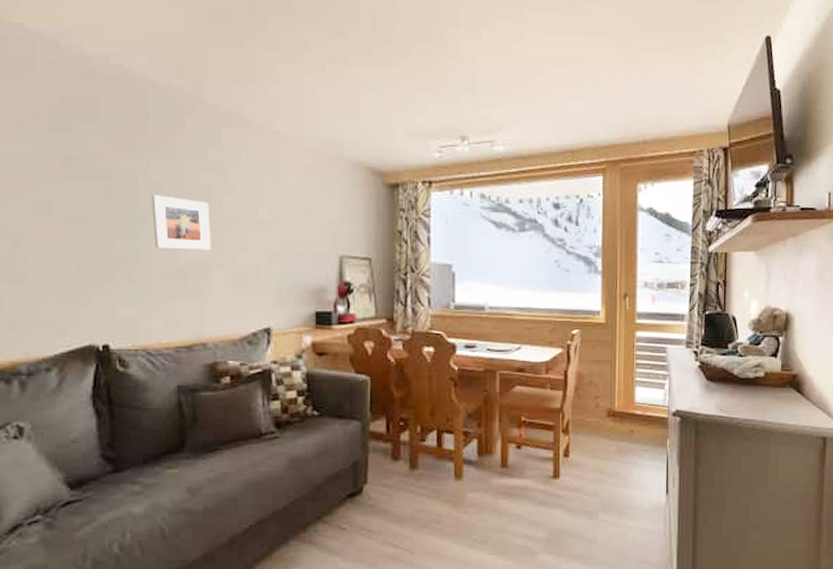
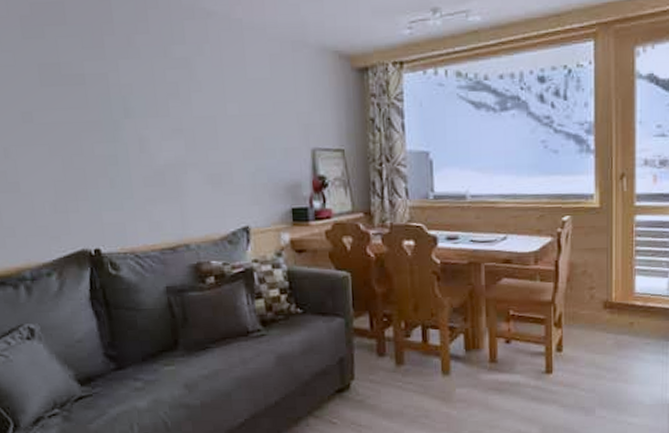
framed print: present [152,195,211,250] -> none [124,97,185,152]

